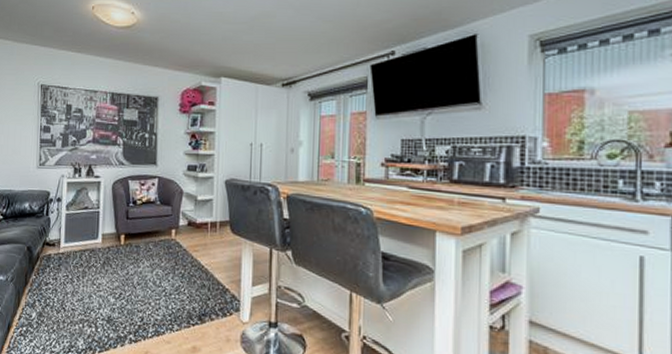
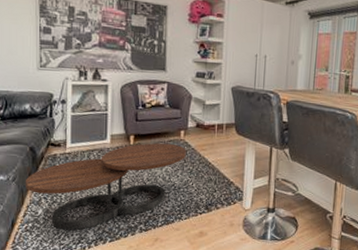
coffee table: none [21,242,178,337] -> present [25,142,186,231]

